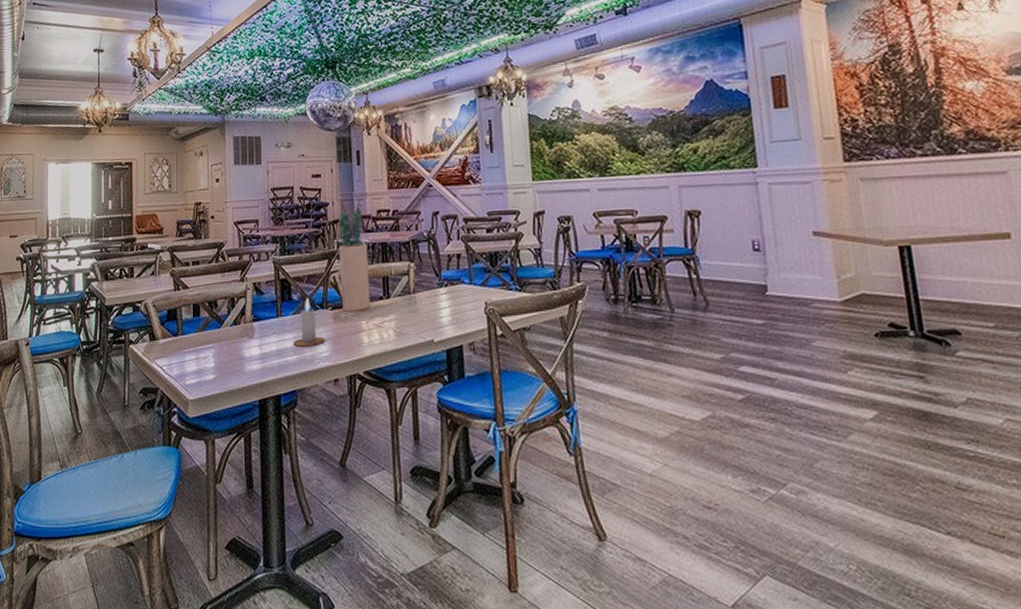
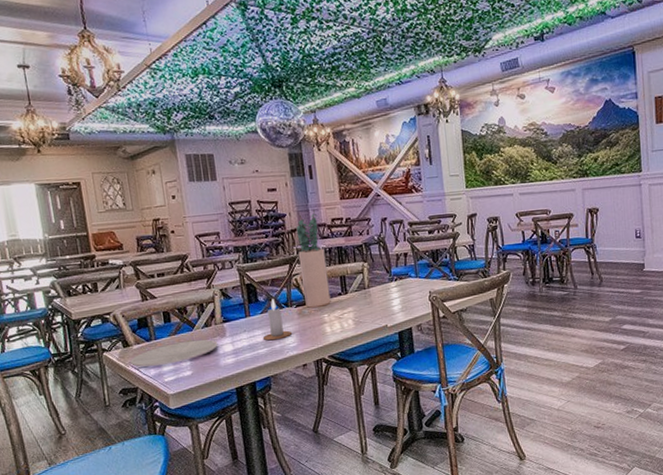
plate: none [155,339,245,366] -> present [131,339,218,368]

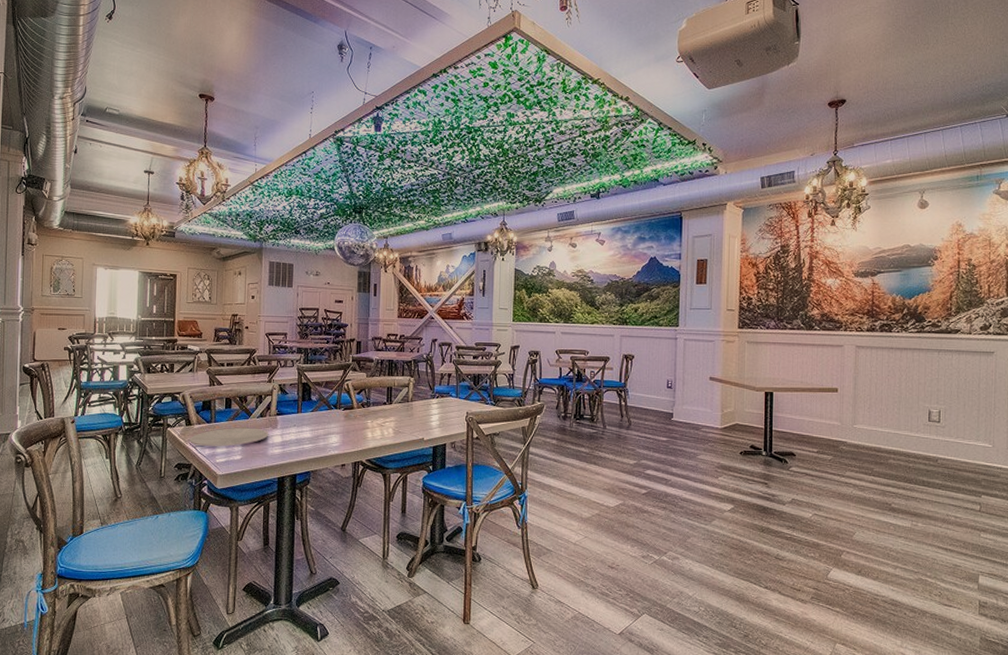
candle: present [262,299,292,341] -> none [309,400,336,438]
vase: present [296,209,331,309] -> none [352,323,377,414]

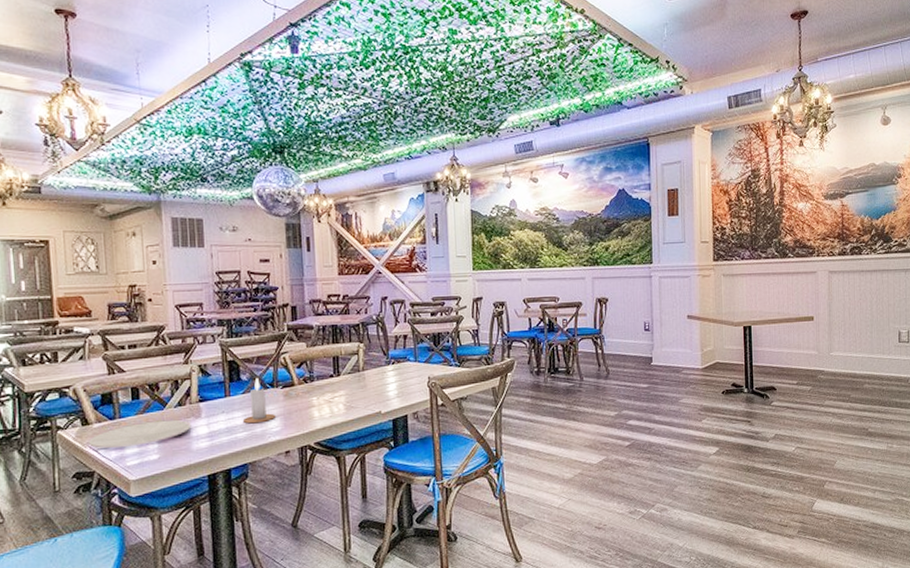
candle: none [309,400,336,438] -> present [242,378,275,424]

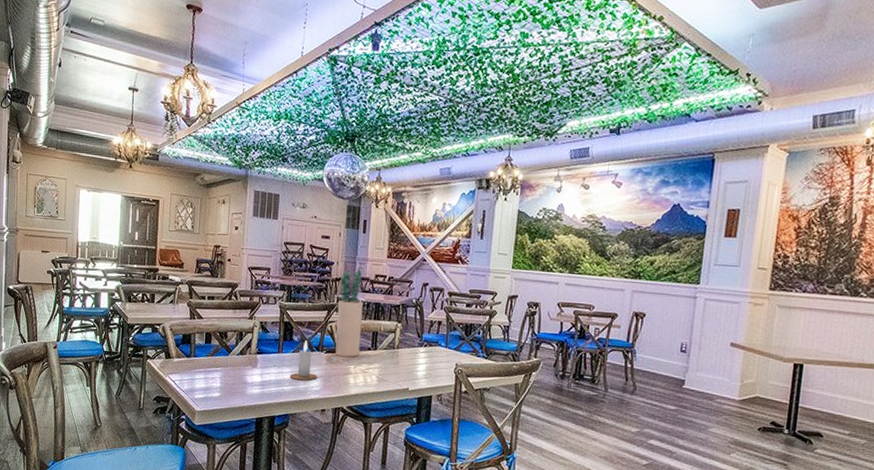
plate: present [89,420,192,449] -> none [169,364,249,383]
vase: none [288,283,321,391] -> present [335,262,363,359]

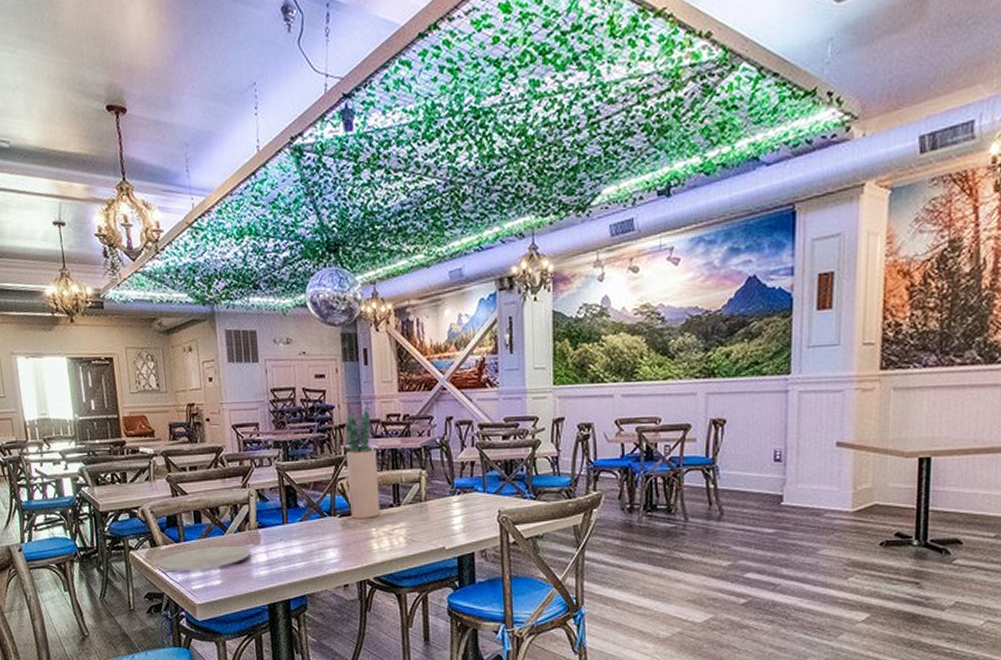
plate: none [169,364,249,383] -> present [158,545,251,572]
candle: present [289,341,317,381] -> none [300,505,333,554]

